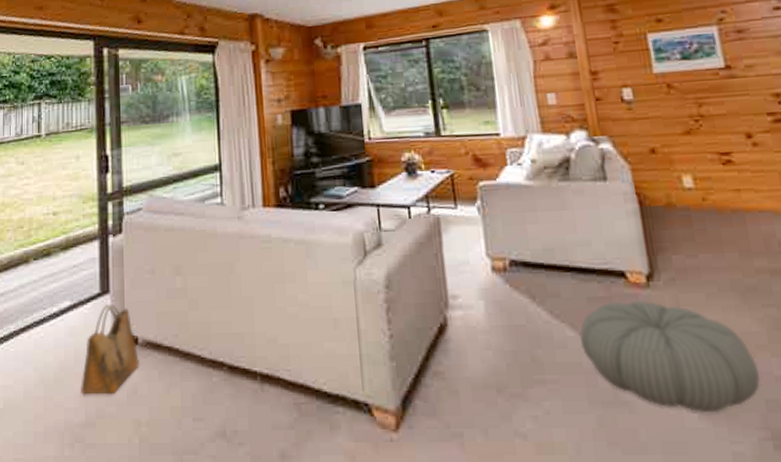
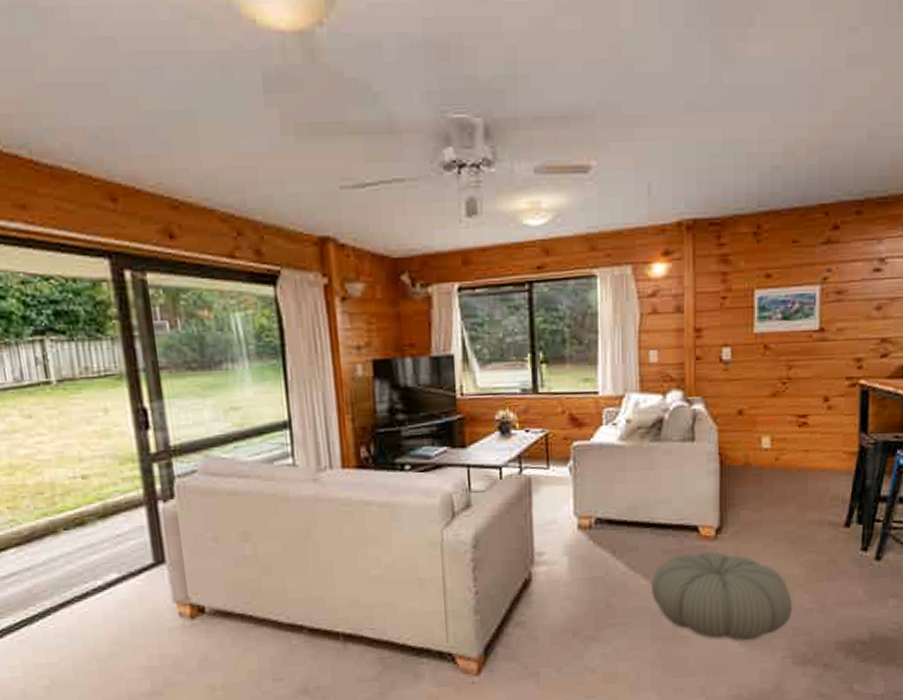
grocery bag: present [79,304,139,394] -> none [141,575,209,665]

